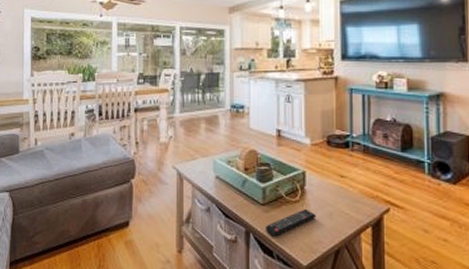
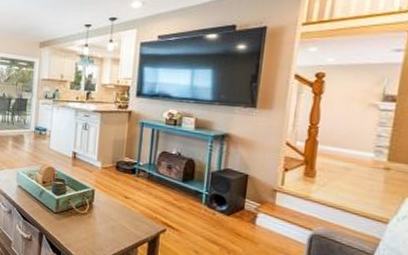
remote control: present [266,209,317,237] -> none [56,221,101,240]

